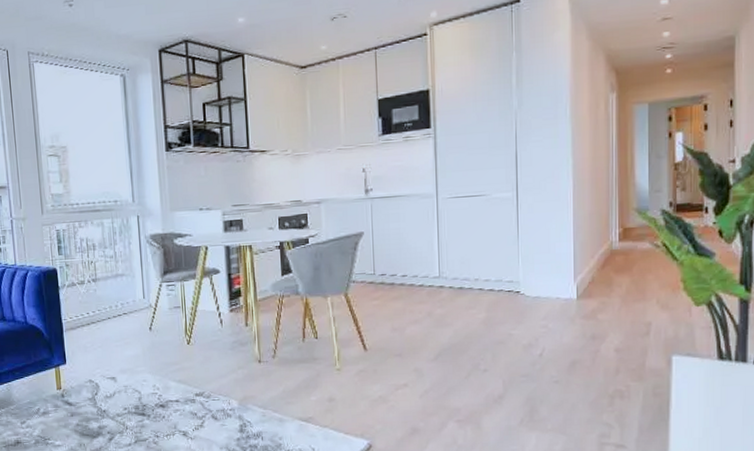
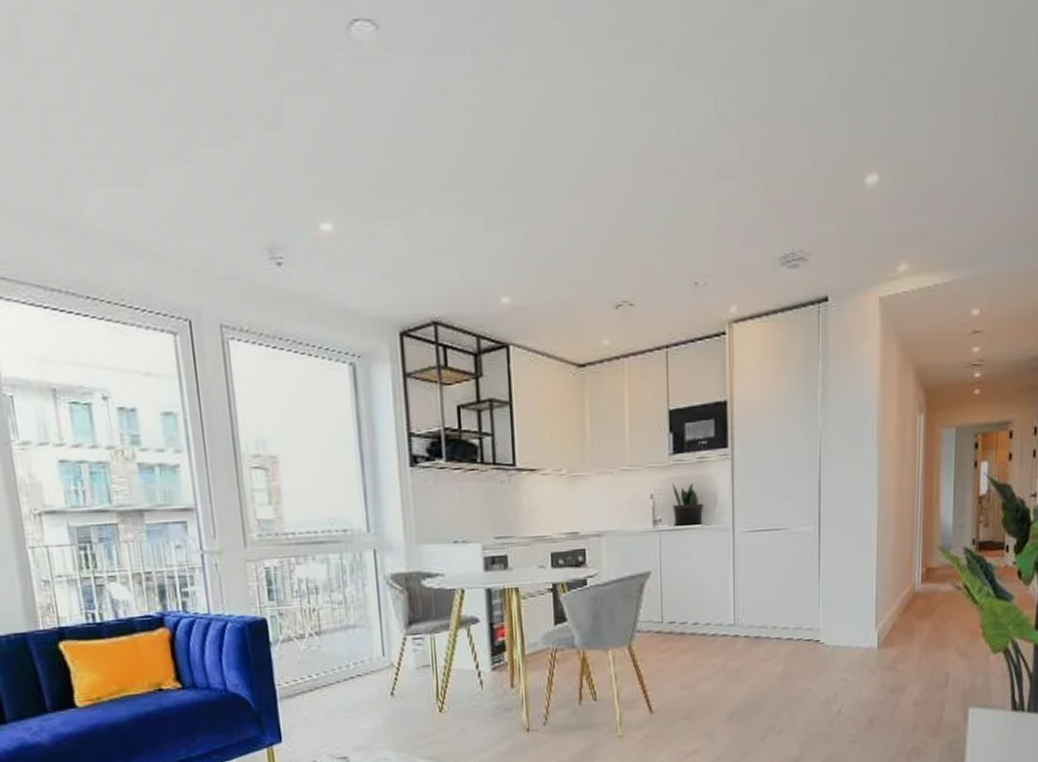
planter: none [382,158,410,194] -> present [673,483,704,526]

